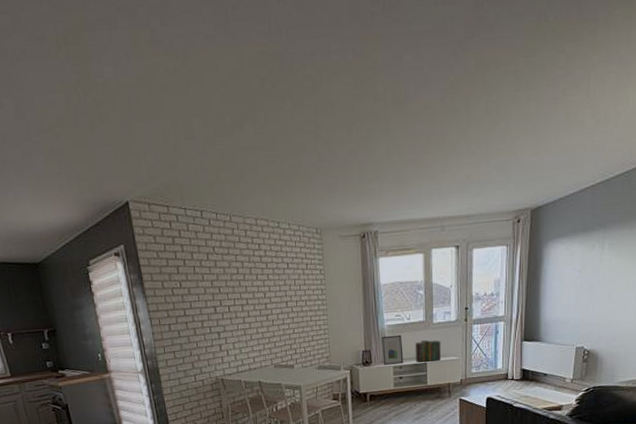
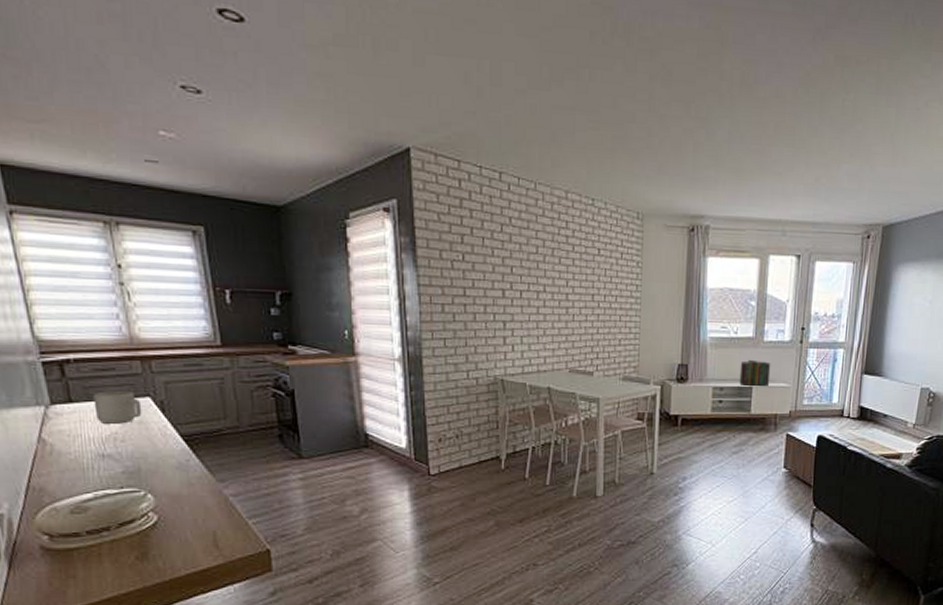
picture frame: present [382,334,404,365] -> none [701,349,726,385]

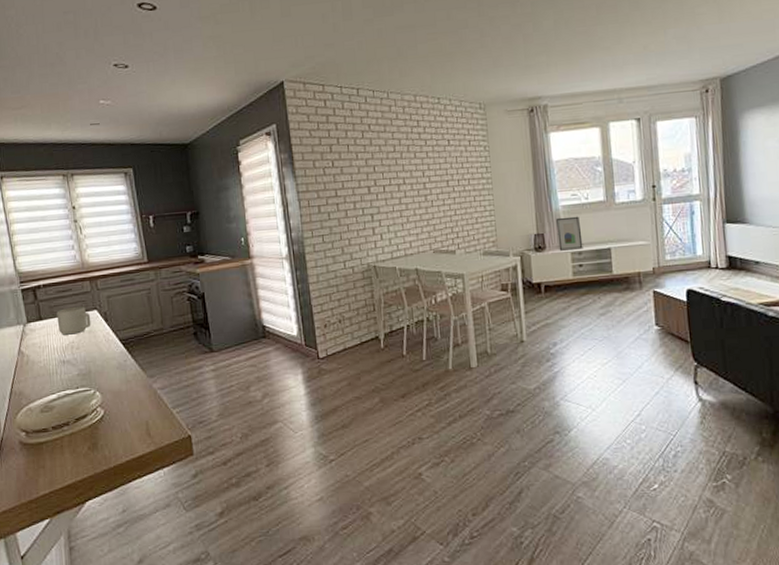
picture frame: none [701,349,726,385] -> present [556,216,583,251]
books: present [739,359,771,386] -> none [595,221,628,248]

